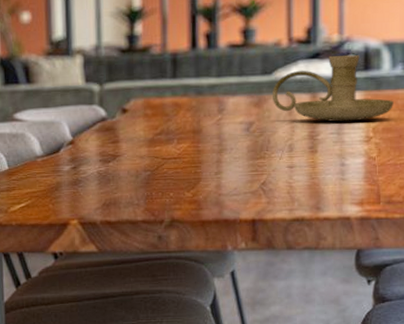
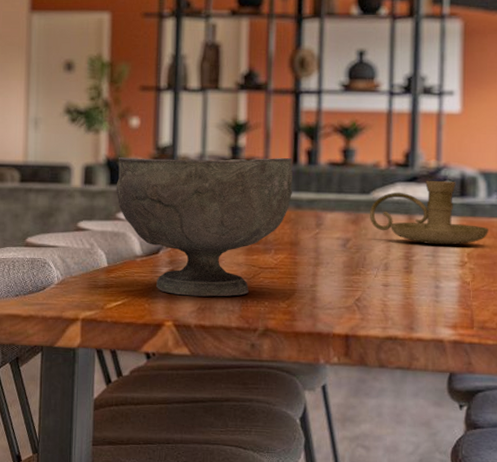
decorative bowl: none [11,43,192,193] -> present [116,157,293,297]

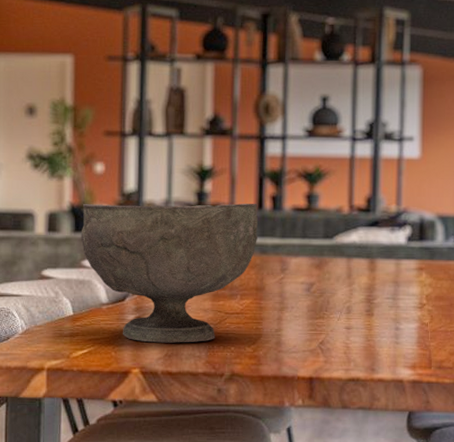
candle holder: present [370,180,488,246] -> none [333,224,446,288]

